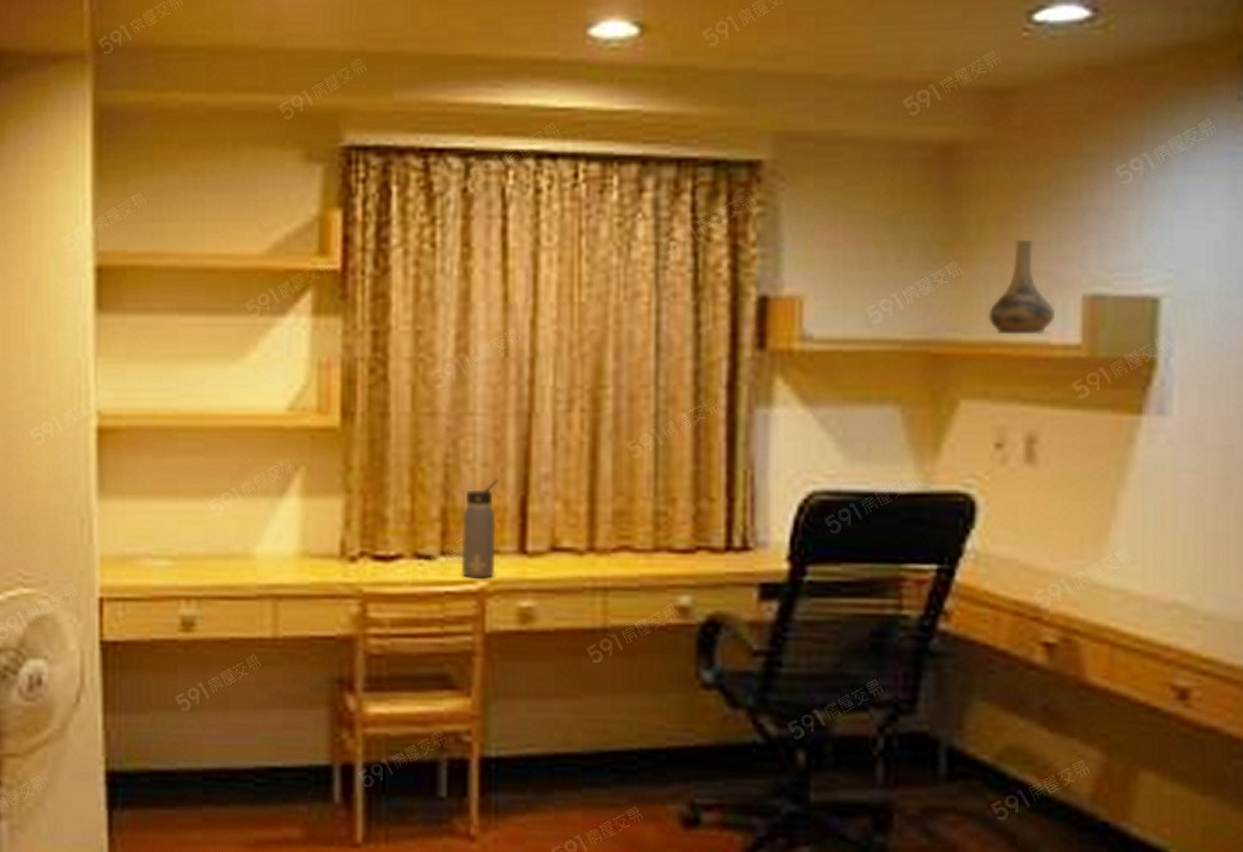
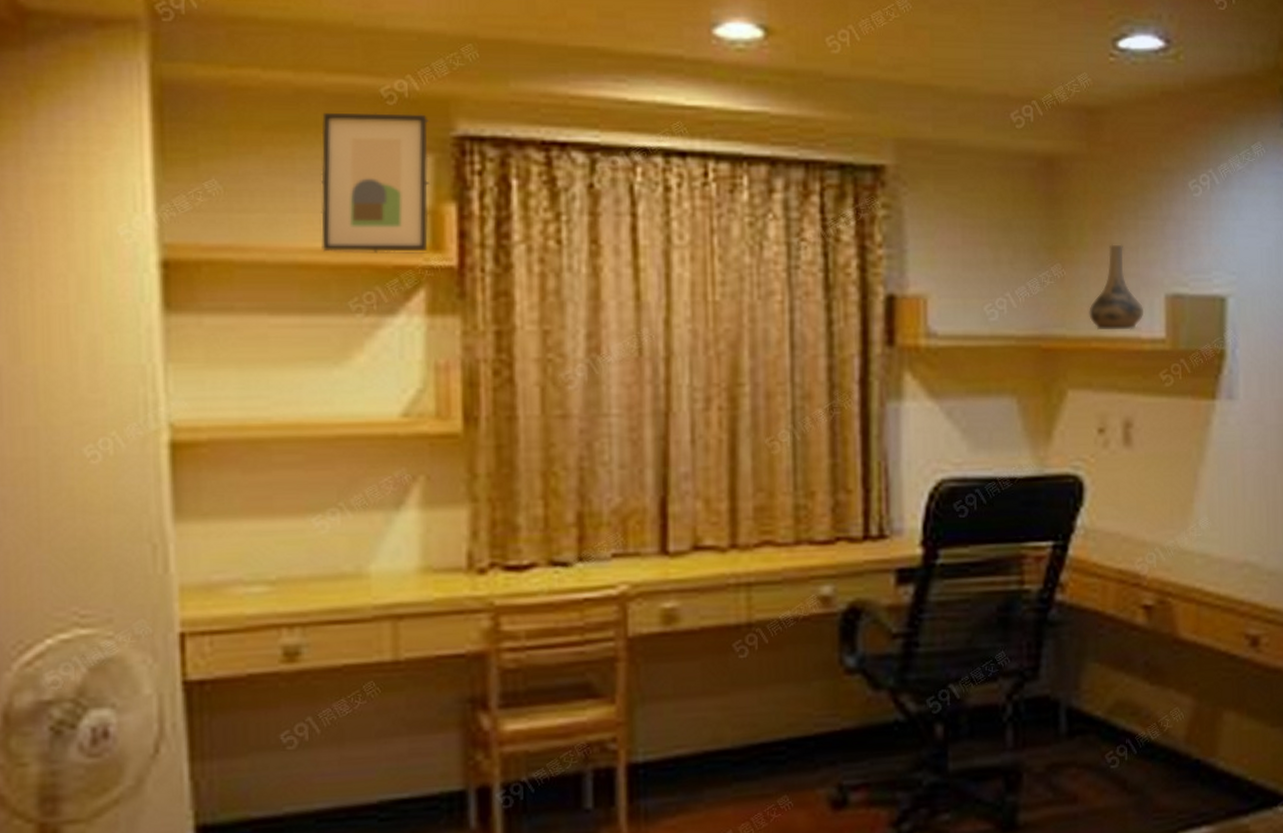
picture frame: none [225,127,320,258] -> present [321,113,429,253]
water bottle: present [461,479,499,579] -> none [599,481,637,583]

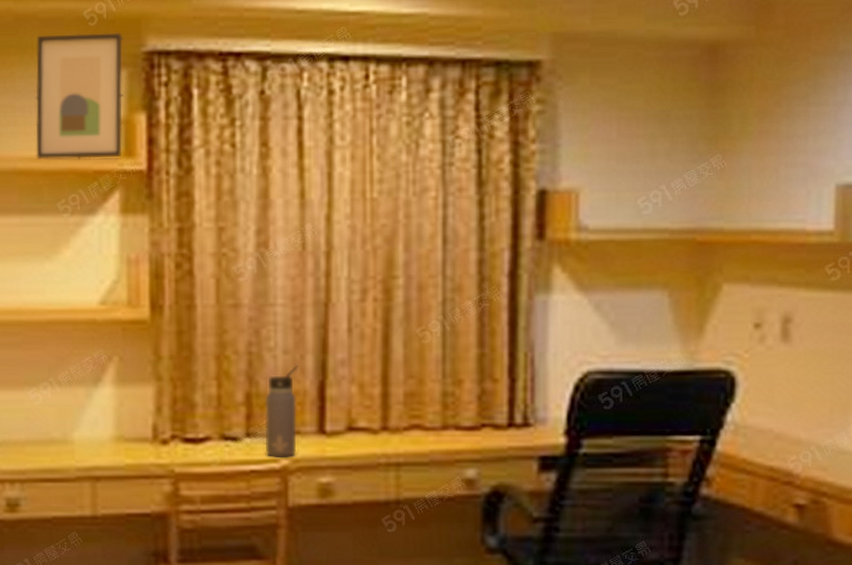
water bottle: none [599,481,637,583] -> present [264,365,298,457]
decorative vase: present [1089,244,1145,330] -> none [749,132,812,223]

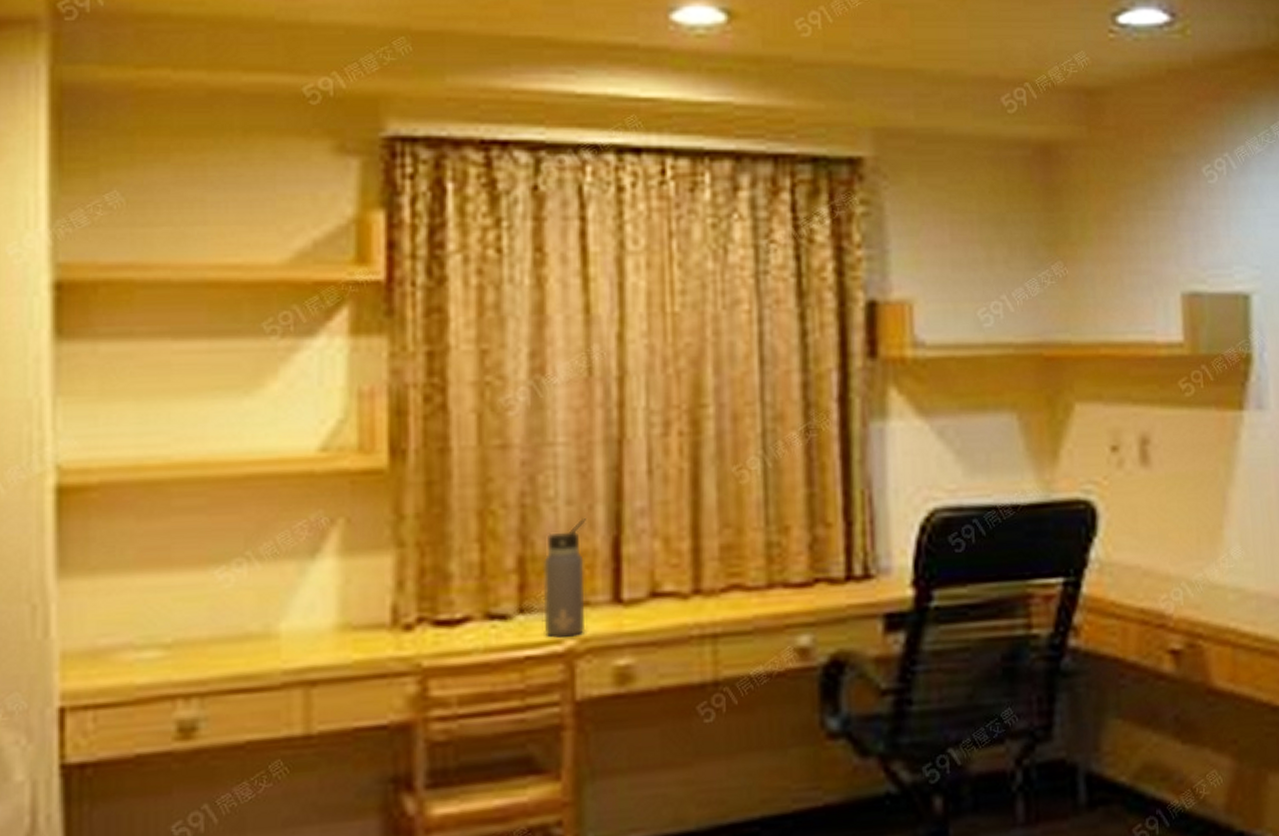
picture frame: present [35,32,123,160] -> none [234,114,356,268]

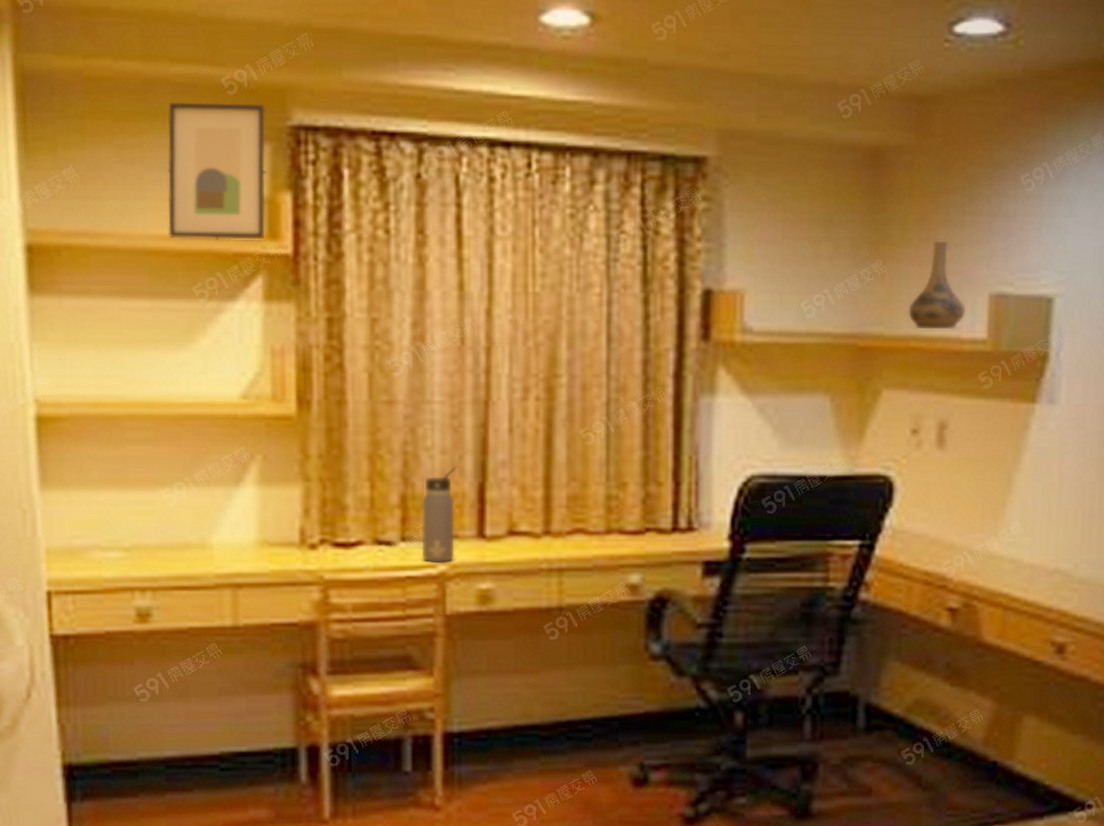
picture frame: none [234,114,356,268] -> present [167,102,267,241]
decorative vase: none [1095,238,1159,335] -> present [908,240,966,330]

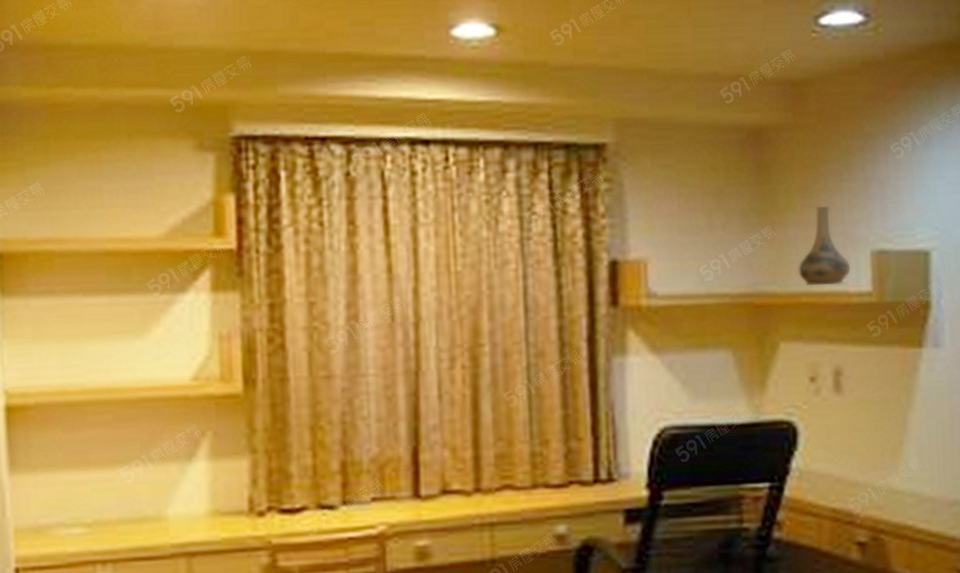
picture frame: present [167,102,267,241] -> none [123,119,212,240]
water bottle: present [421,466,457,563] -> none [360,433,393,524]

